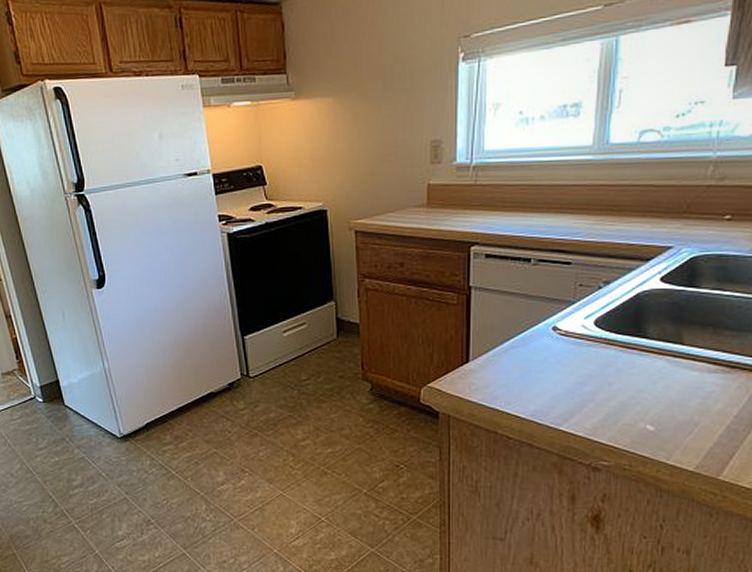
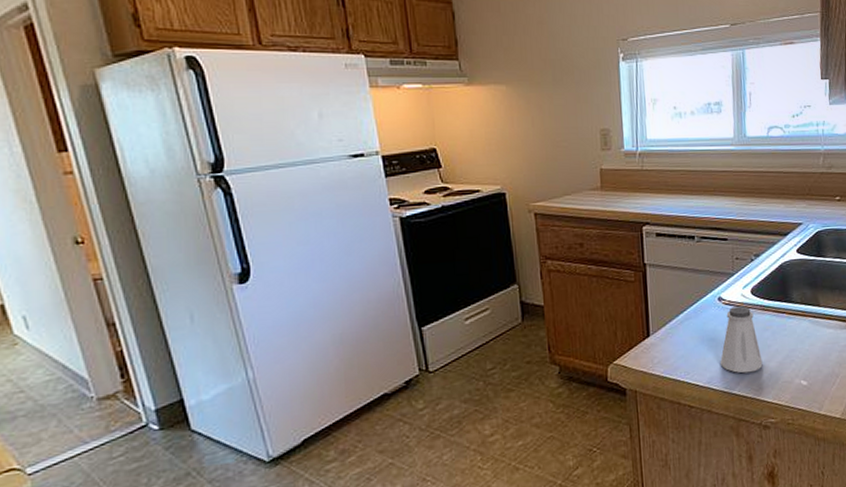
saltshaker: none [547,338,600,410] -> present [720,306,763,374]

